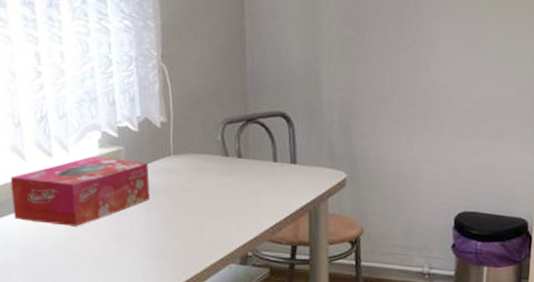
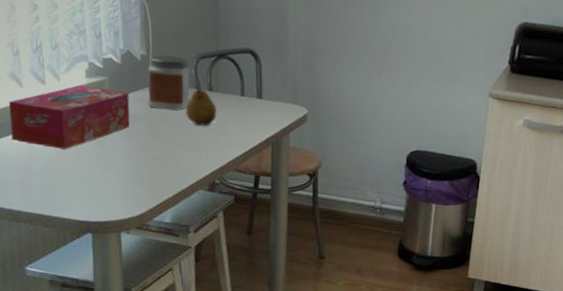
jar: none [169,121,217,180] -> present [148,55,190,110]
fruit: none [212,151,248,196] -> present [185,84,217,126]

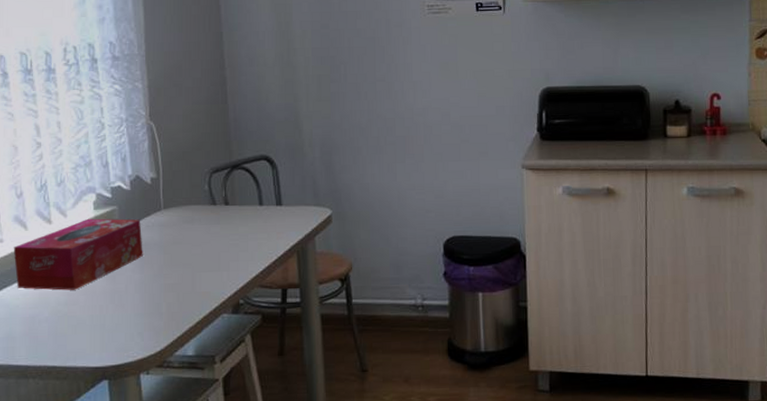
jar: present [148,55,190,110] -> none [159,174,205,232]
fruit: present [185,84,217,126] -> none [201,200,235,244]

